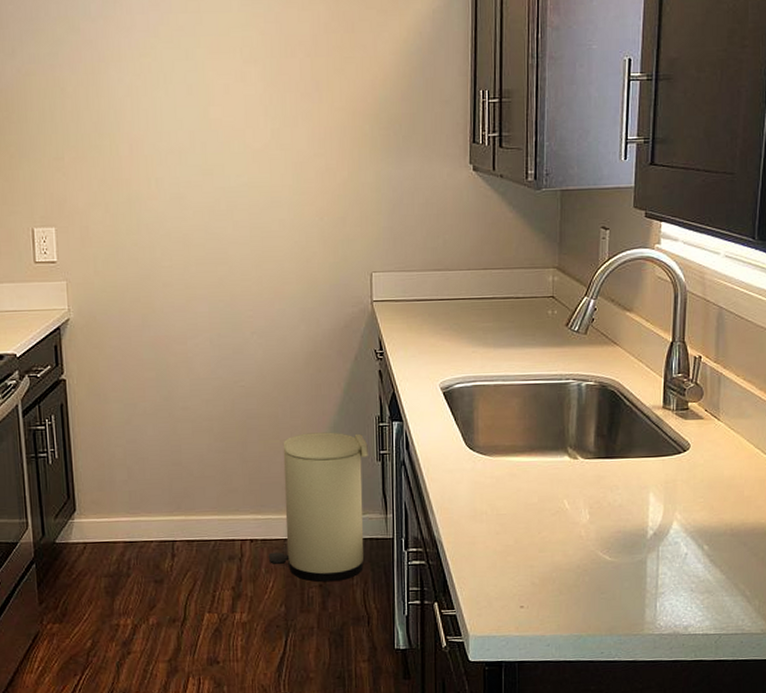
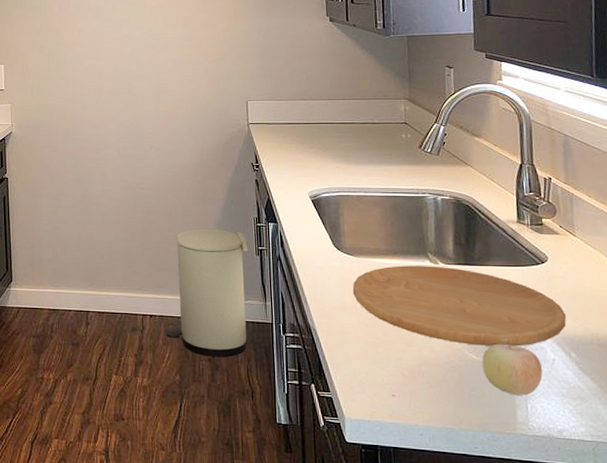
cutting board: none [484,461,702,546] -> present [352,265,566,346]
fruit: none [615,536,675,595] -> present [482,339,543,396]

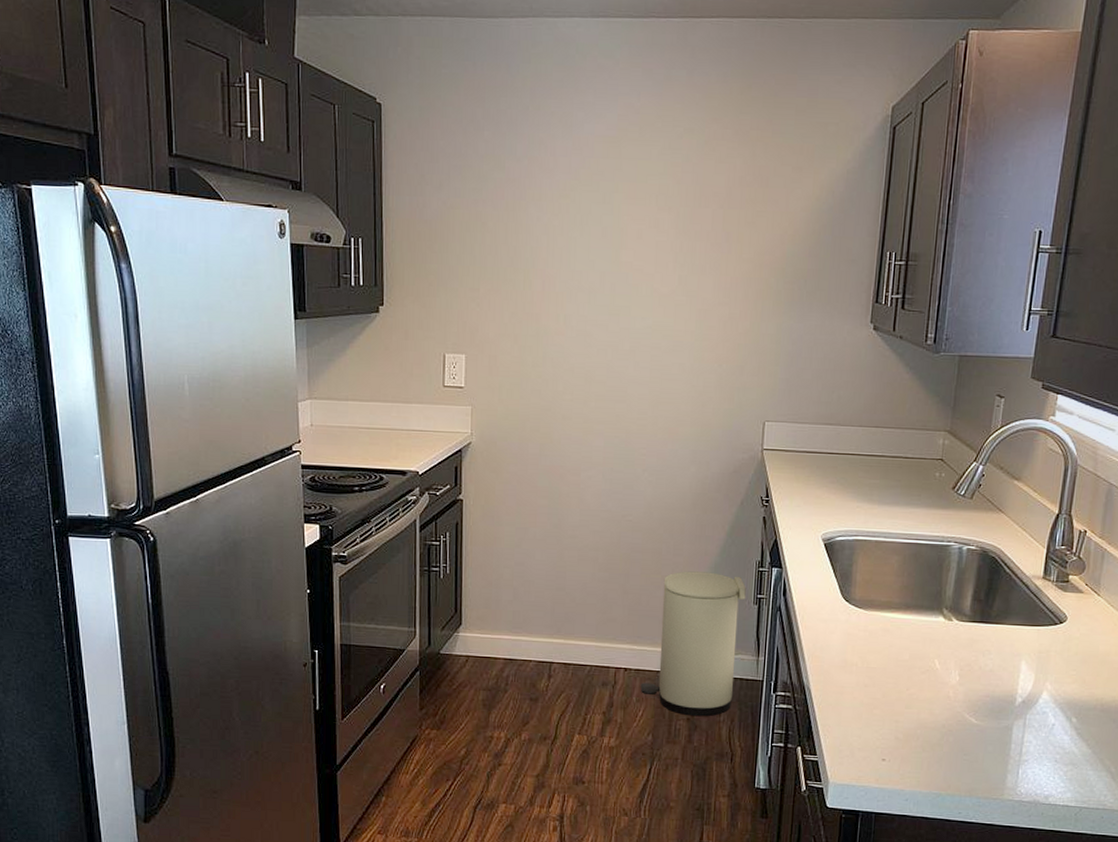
cutting board: present [352,265,566,346] -> none [855,621,1074,710]
fruit: present [482,339,543,396] -> none [980,702,1041,761]

